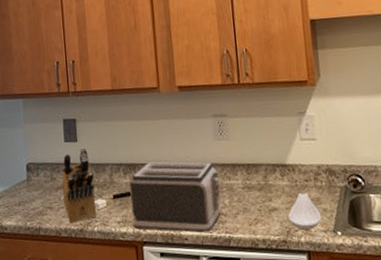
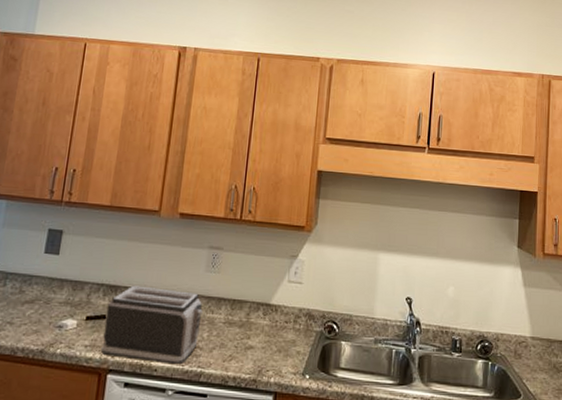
knife block: present [62,147,97,223] -> none [27,262,70,343]
spoon rest: present [288,192,322,230] -> none [262,333,294,371]

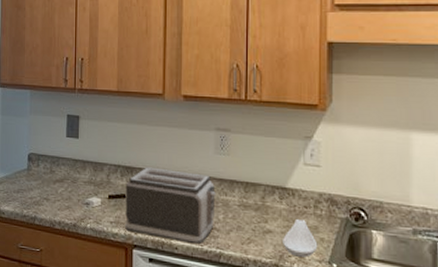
spoon rest: none [262,333,294,371] -> present [283,218,318,258]

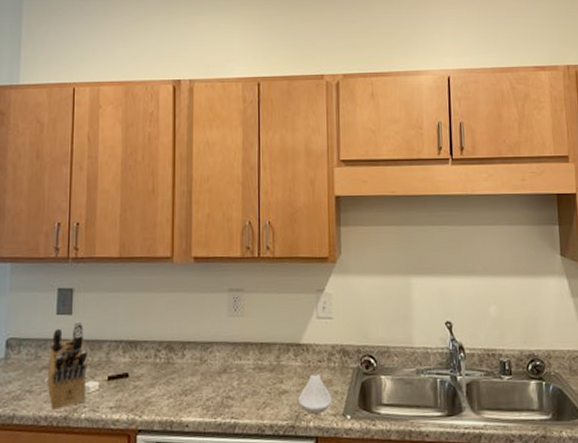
knife block: none [60,145,92,217] -> present [47,321,87,410]
toaster: present [125,167,216,245] -> none [128,338,230,418]

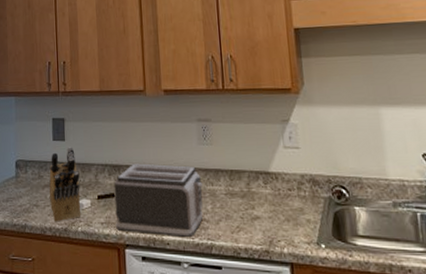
toaster: none [128,338,230,418] -> present [114,163,203,238]
spoon rest: present [298,374,333,414] -> none [271,202,305,241]

